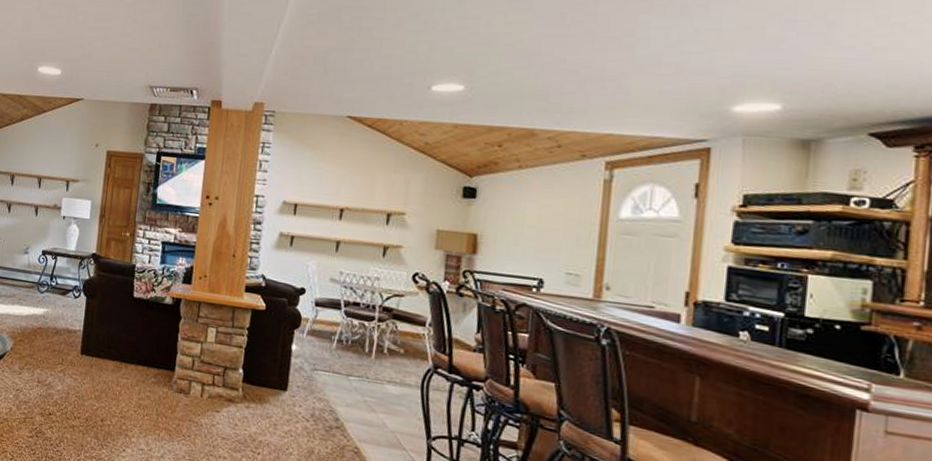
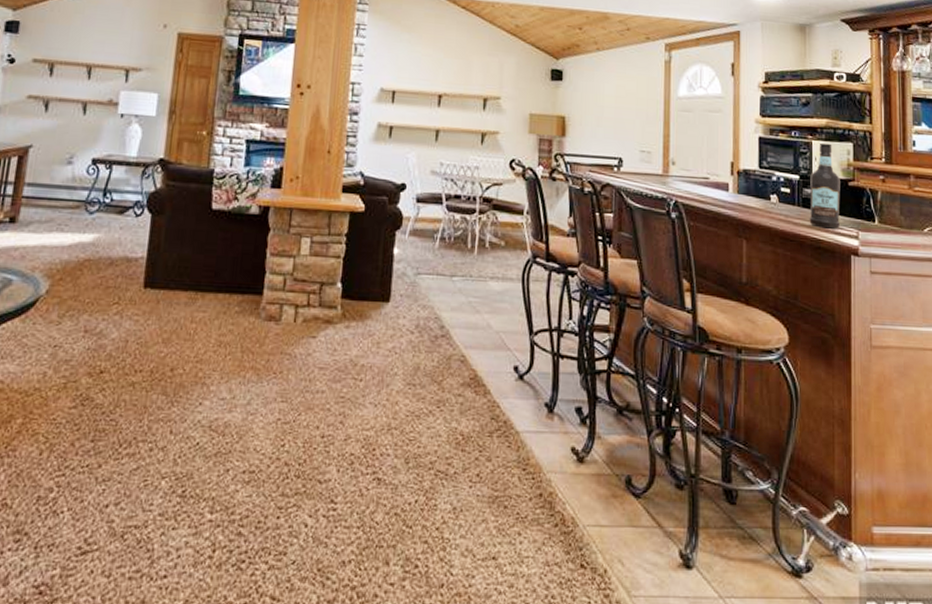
root beer: none [794,277,848,378] -> present [809,142,841,229]

